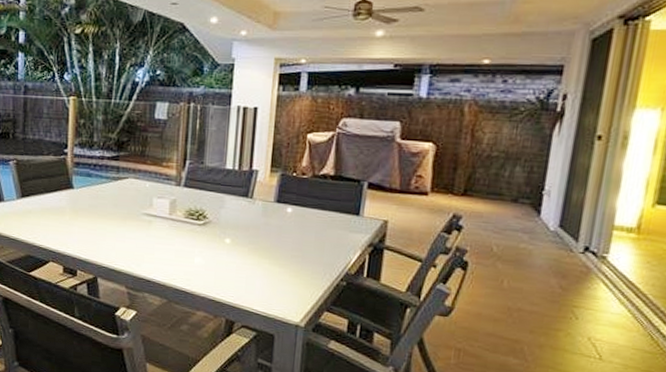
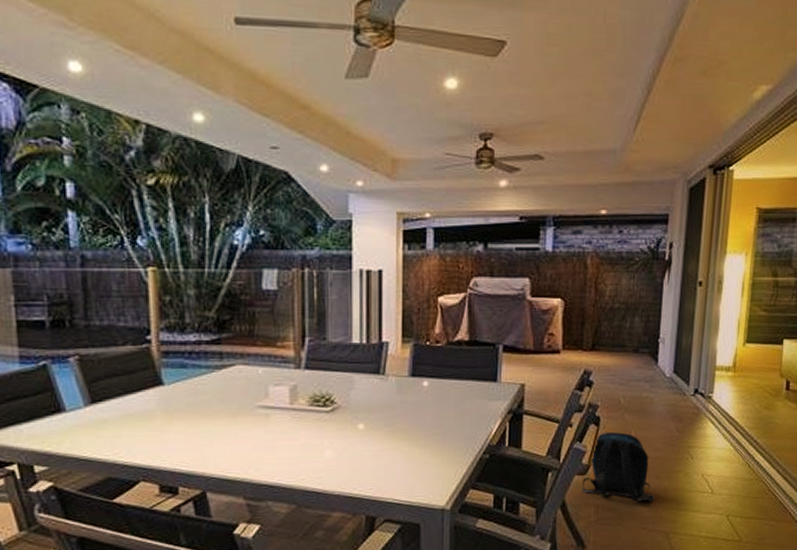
backpack: none [443,277,526,356] -> present [582,431,654,502]

